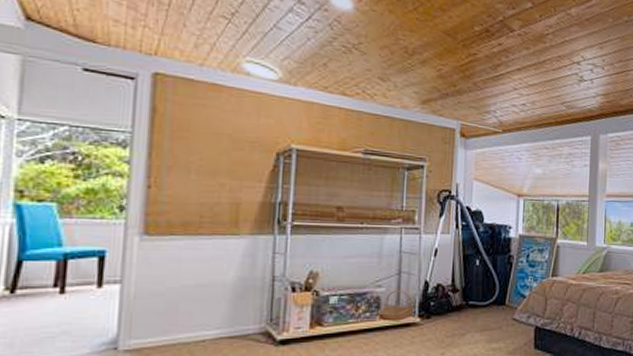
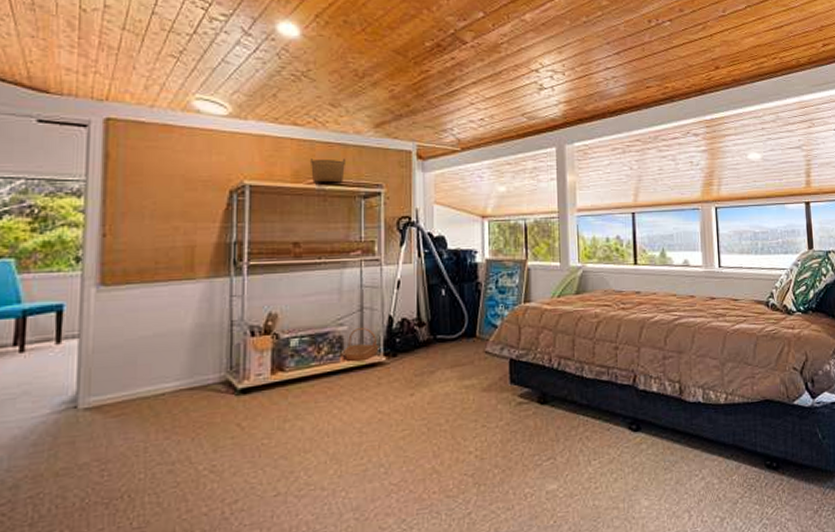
basket: none [356,128,392,155] -> present [309,158,347,185]

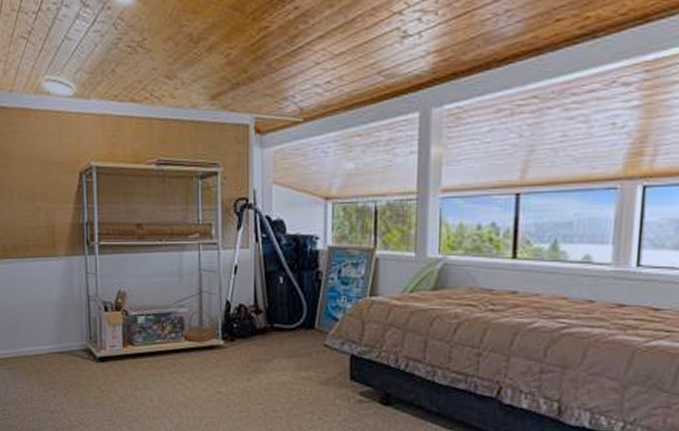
basket: present [309,158,347,185] -> none [148,136,183,165]

